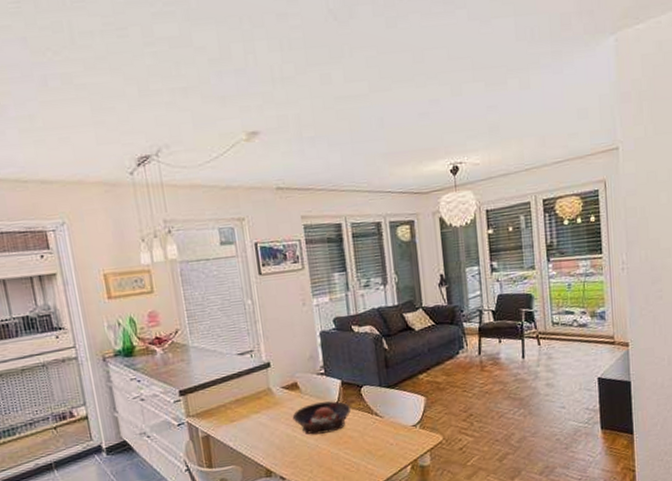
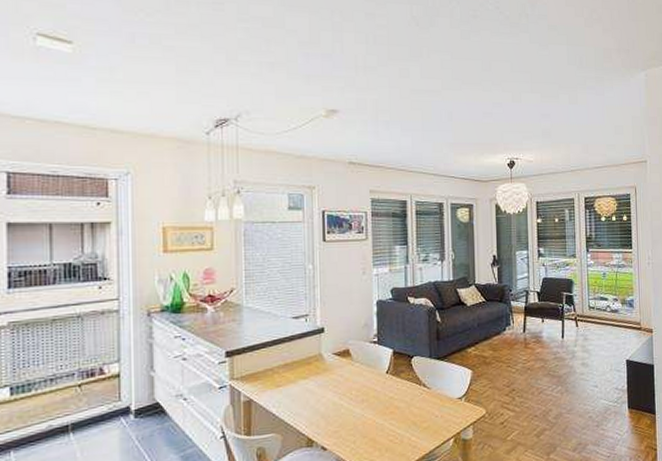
bowl: present [292,401,352,435] -> none [341,370,401,404]

